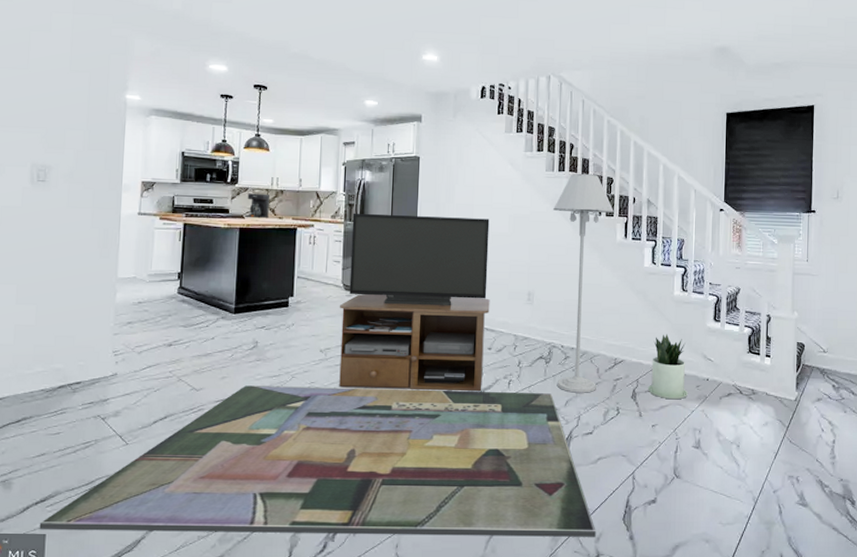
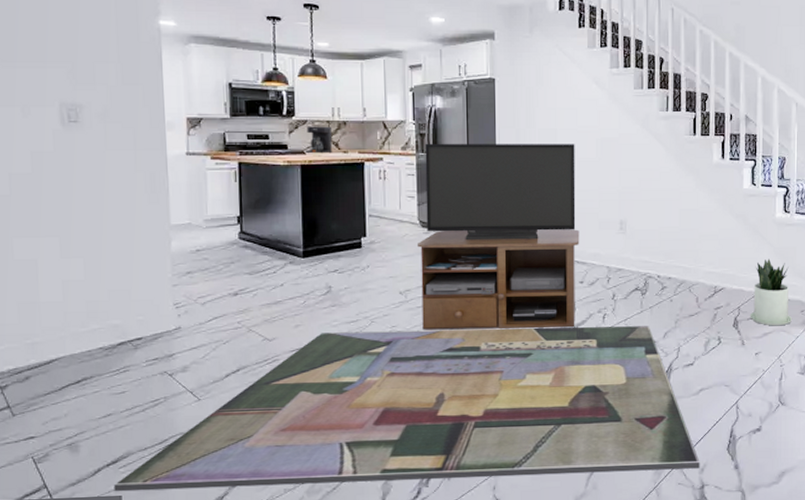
floor lamp: present [552,173,614,393] -> none [643,90,709,324]

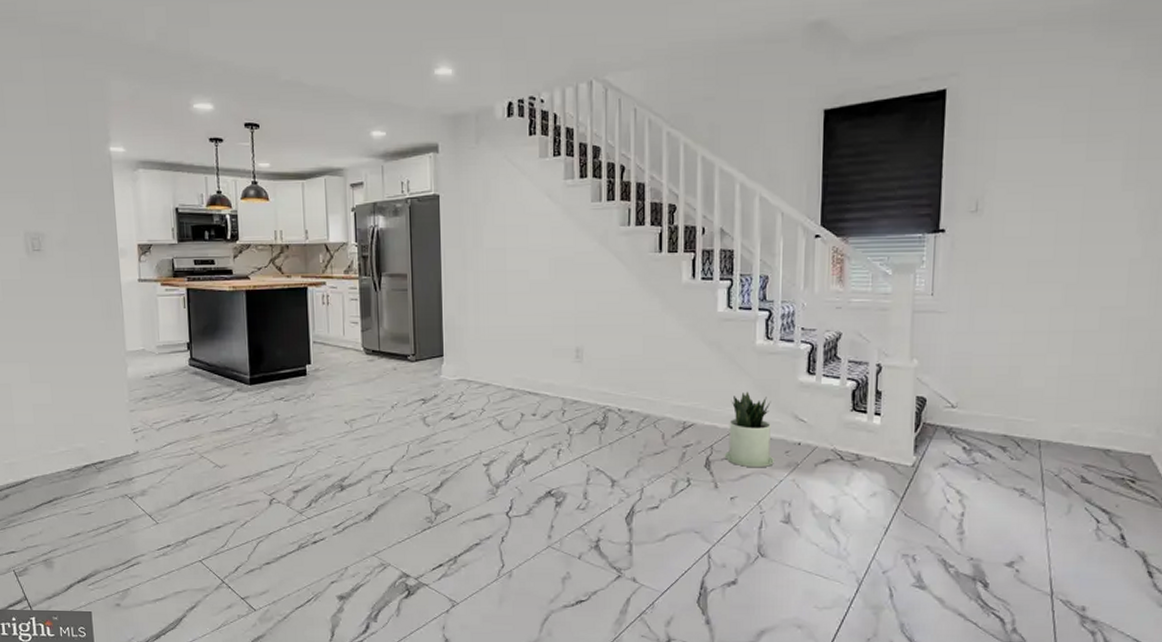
area rug: present [113,326,700,491] -> none [84,461,666,621]
coffee maker: present [305,126,333,154] -> none [249,250,277,279]
tv stand: present [418,143,580,330] -> none [362,264,532,463]

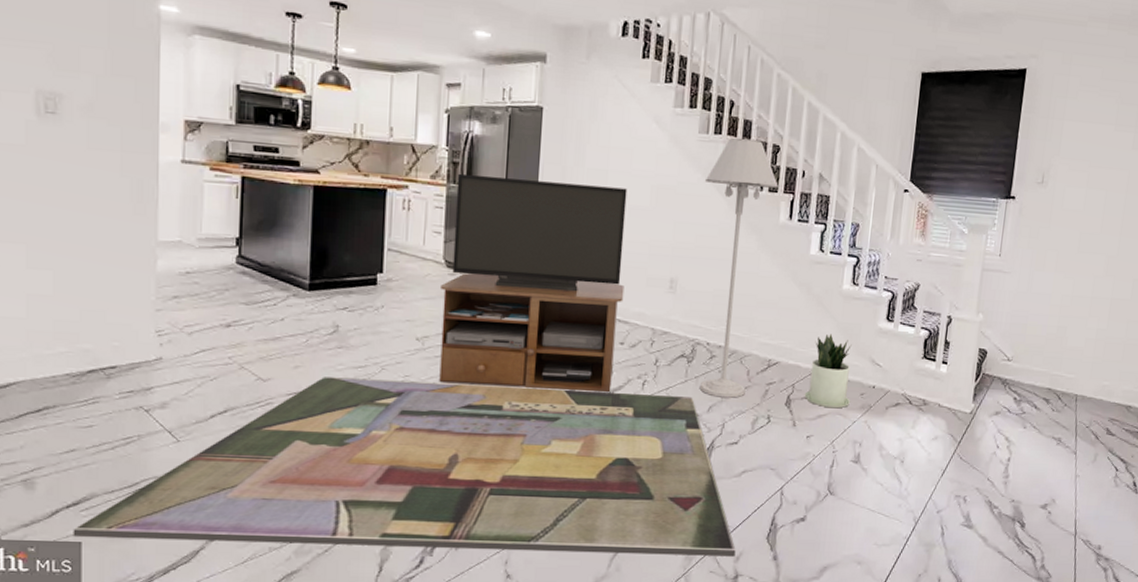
area rug: none [84,461,666,621] -> present [73,377,736,557]
tv stand: none [362,264,532,463] -> present [439,173,628,393]
floor lamp: none [601,201,678,462] -> present [699,137,778,398]

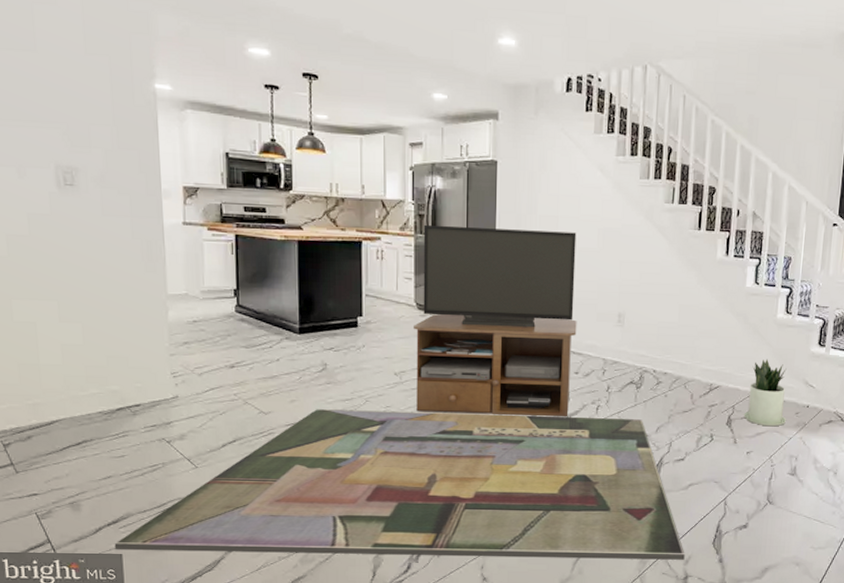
floor lamp: present [699,137,778,398] -> none [646,181,715,419]

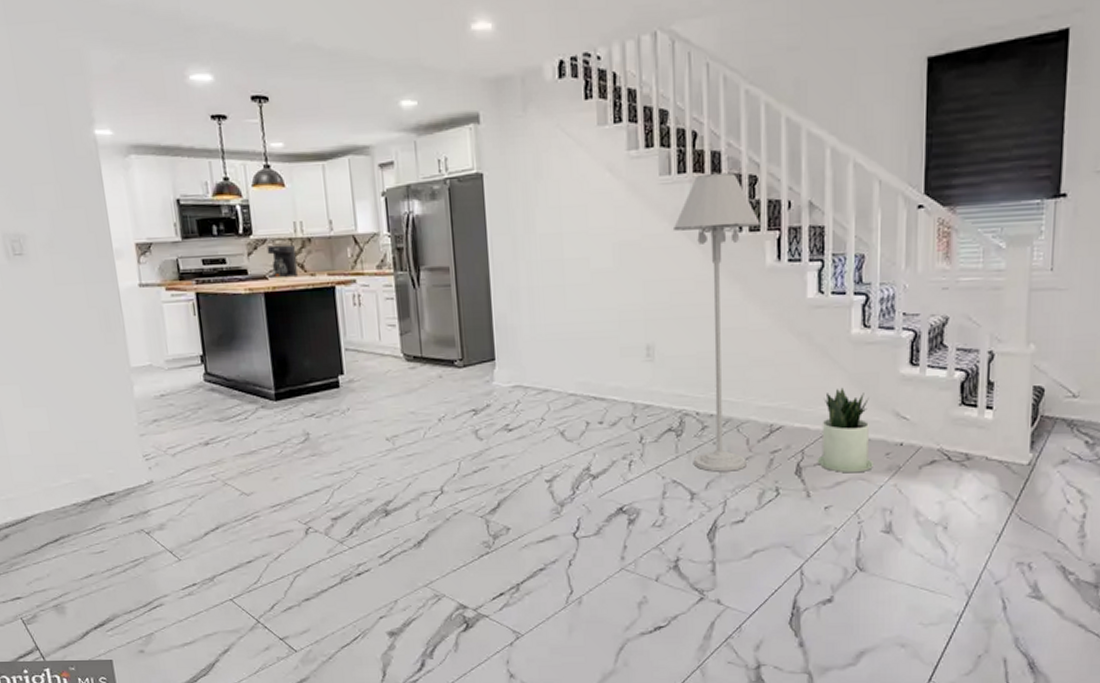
area rug: present [114,409,685,560] -> none [103,474,755,655]
coffee maker: none [302,201,331,231] -> present [267,244,299,279]
tv stand: present [414,224,577,417] -> none [403,251,597,482]
floor lamp: none [646,181,715,419] -> present [672,172,760,472]

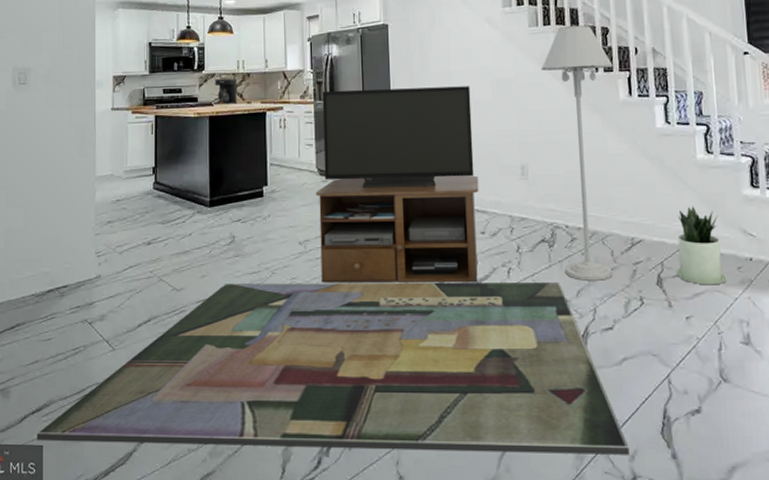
area rug: none [103,474,755,655] -> present [36,282,630,455]
tv stand: none [403,251,597,482] -> present [316,86,479,283]

